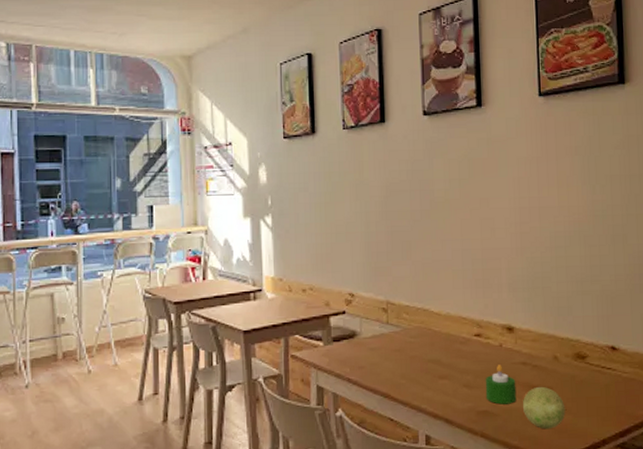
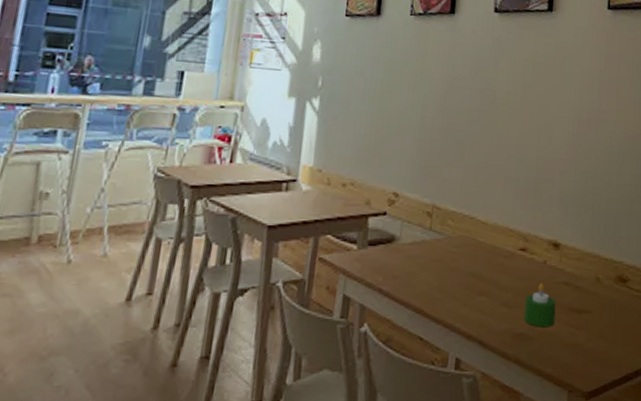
decorative ball: present [523,386,566,430] -> none [560,309,603,357]

